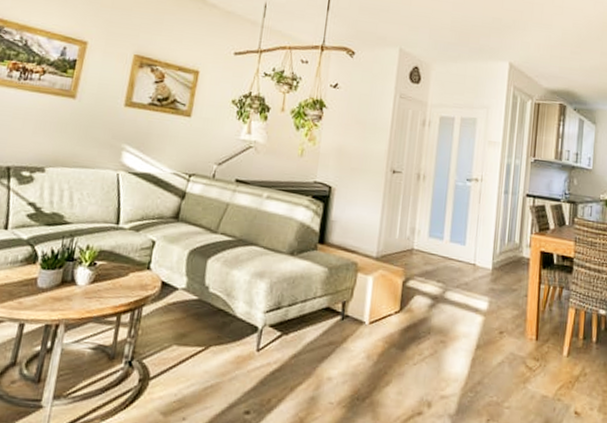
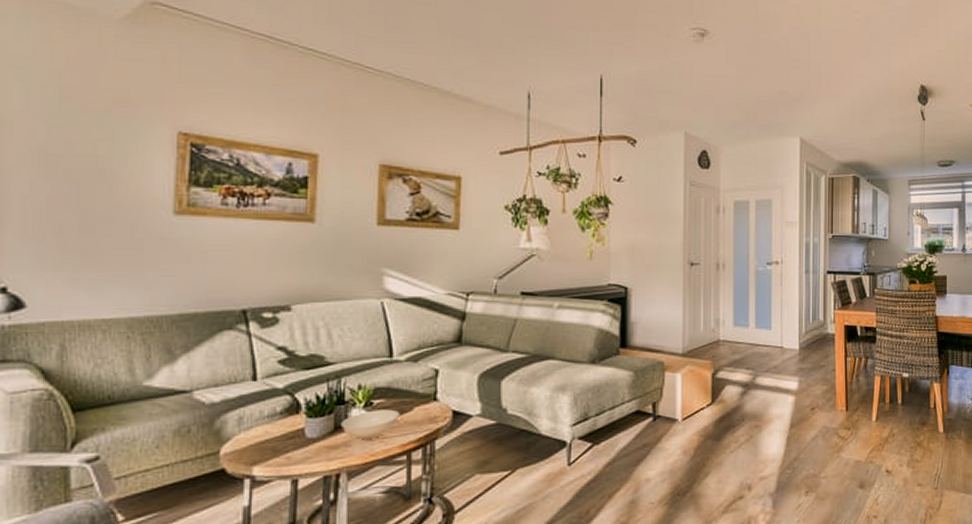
bowl: none [67,270,117,296] -> present [341,409,400,439]

